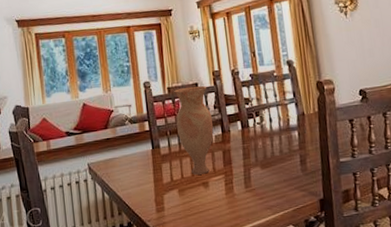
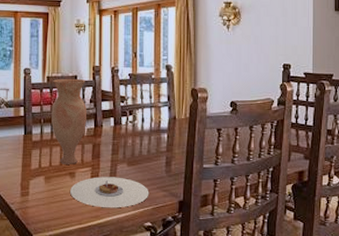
plate: none [206,181,288,215] -> present [70,177,150,208]

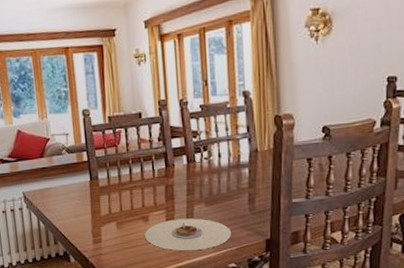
vase: present [51,78,88,165] -> none [115,115,157,209]

